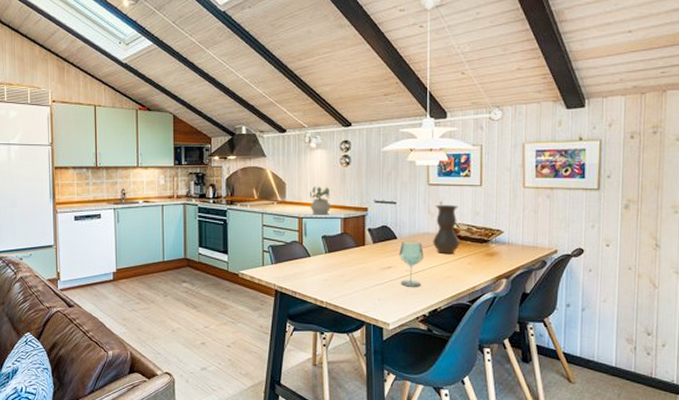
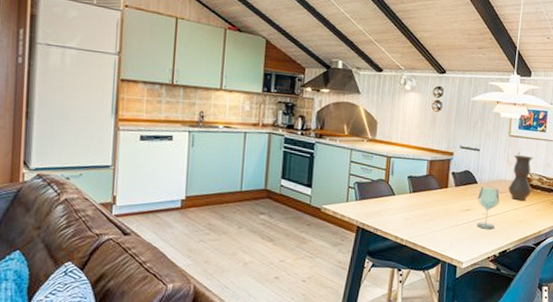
potted plant: present [309,186,332,215] -> none [399,127,420,156]

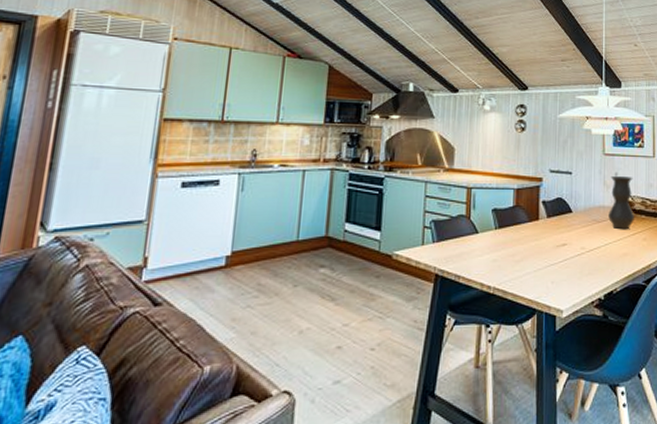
wine glass: present [476,186,500,229] -> none [574,214,599,267]

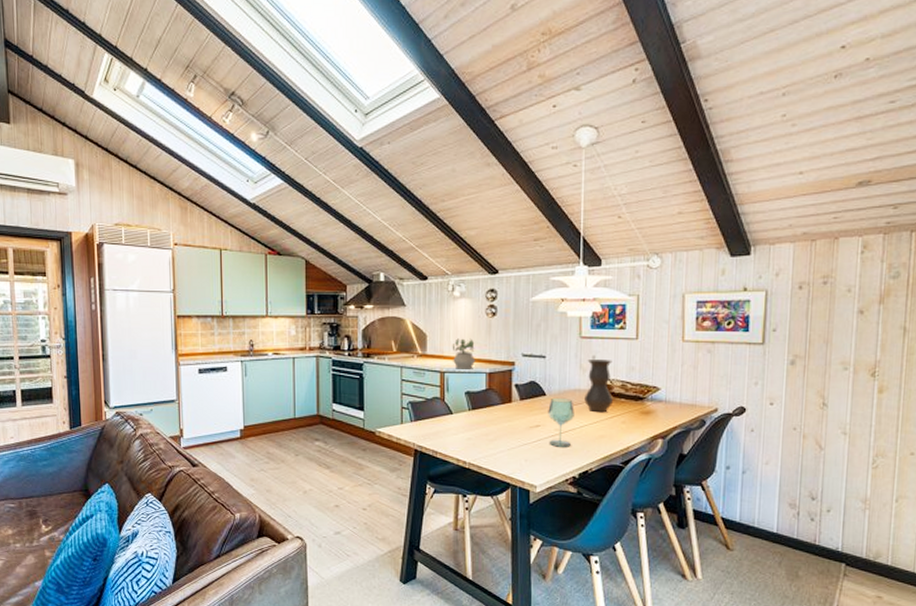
potted plant: none [480,153,504,185] -> present [452,338,476,369]
wine glass: none [574,214,599,267] -> present [548,397,574,447]

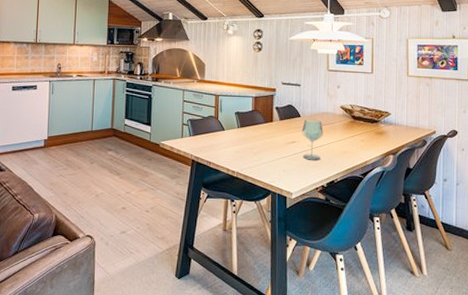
potted plant: present [452,338,476,369] -> none [225,68,245,94]
vase: present [584,360,613,413] -> none [331,88,354,133]

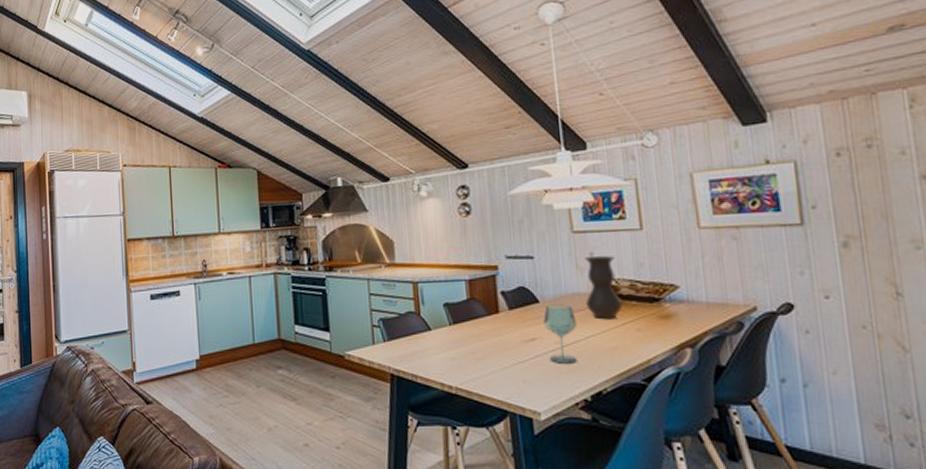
vase: none [331,88,354,133] -> present [584,256,622,320]

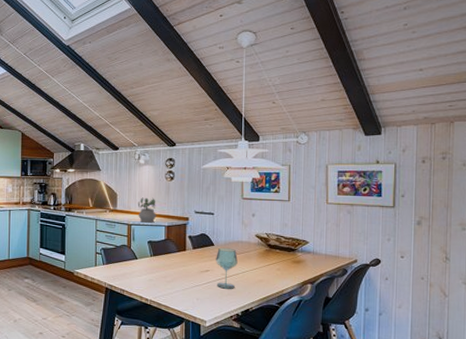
potted plant: none [423,242,453,278] -> present [137,197,157,223]
vase: present [584,256,622,320] -> none [246,217,269,261]

